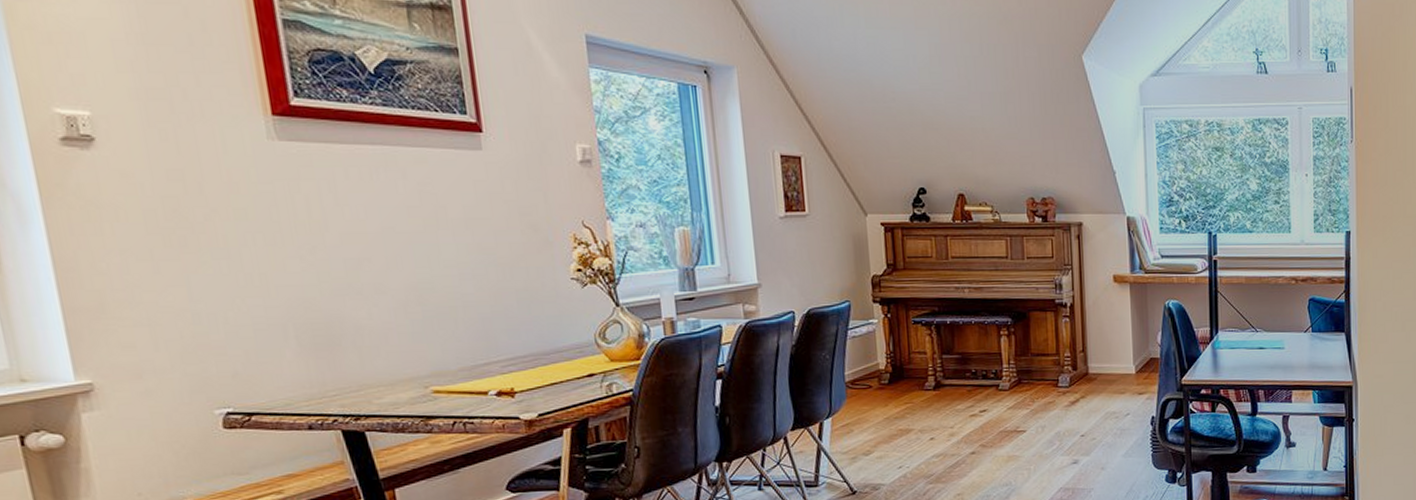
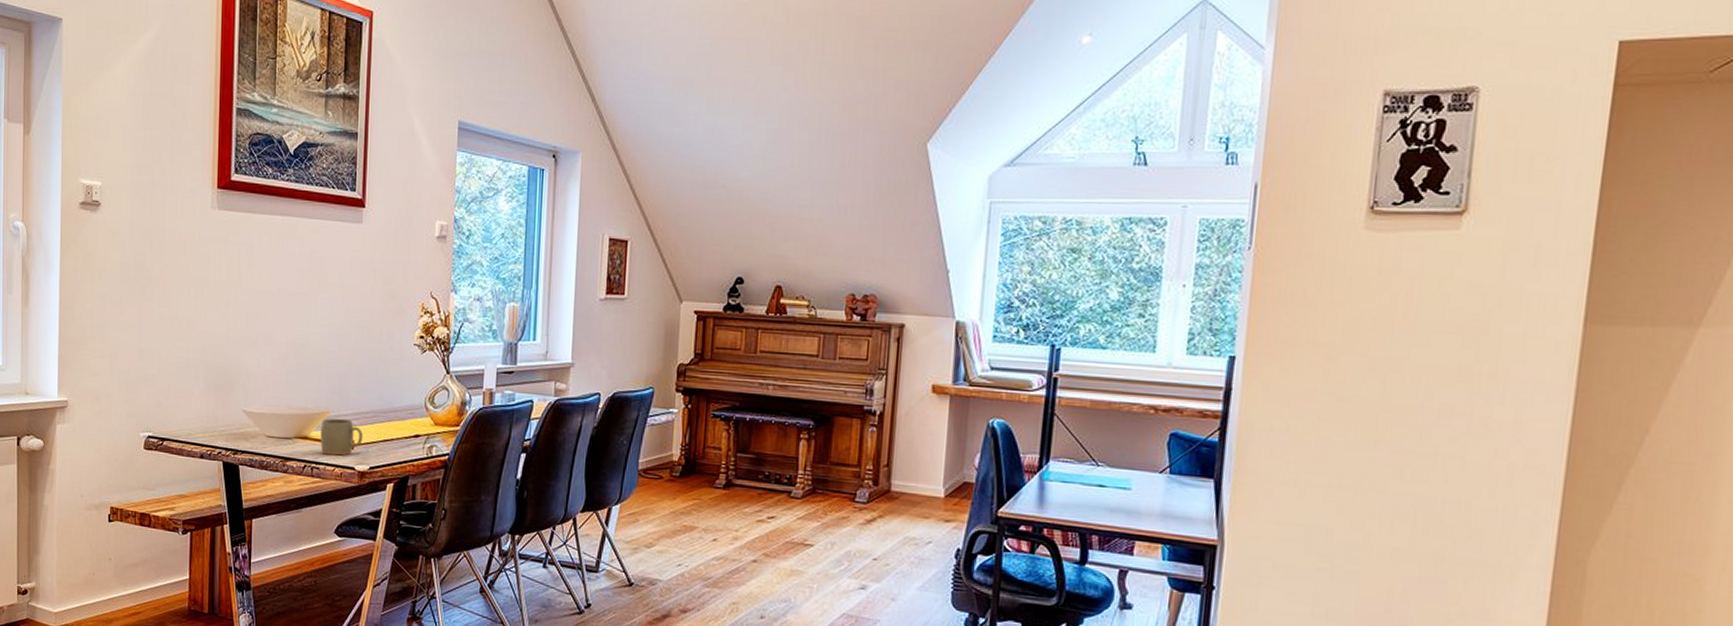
bowl: none [356,355,482,397] -> present [241,405,334,439]
mug: none [467,365,525,407] -> present [320,418,363,456]

